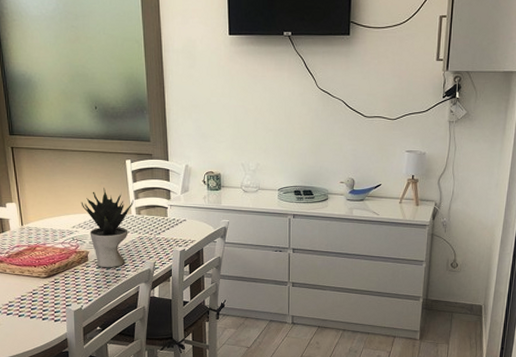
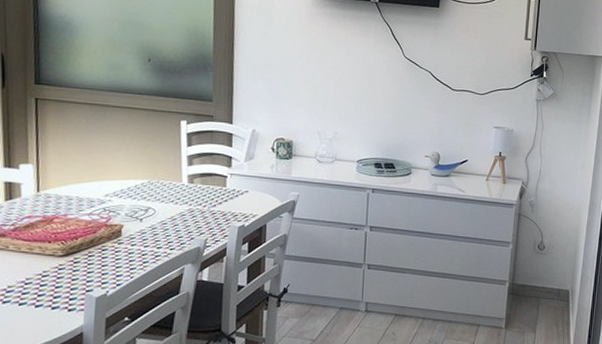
potted plant: present [81,188,134,268] -> none [119,151,186,245]

